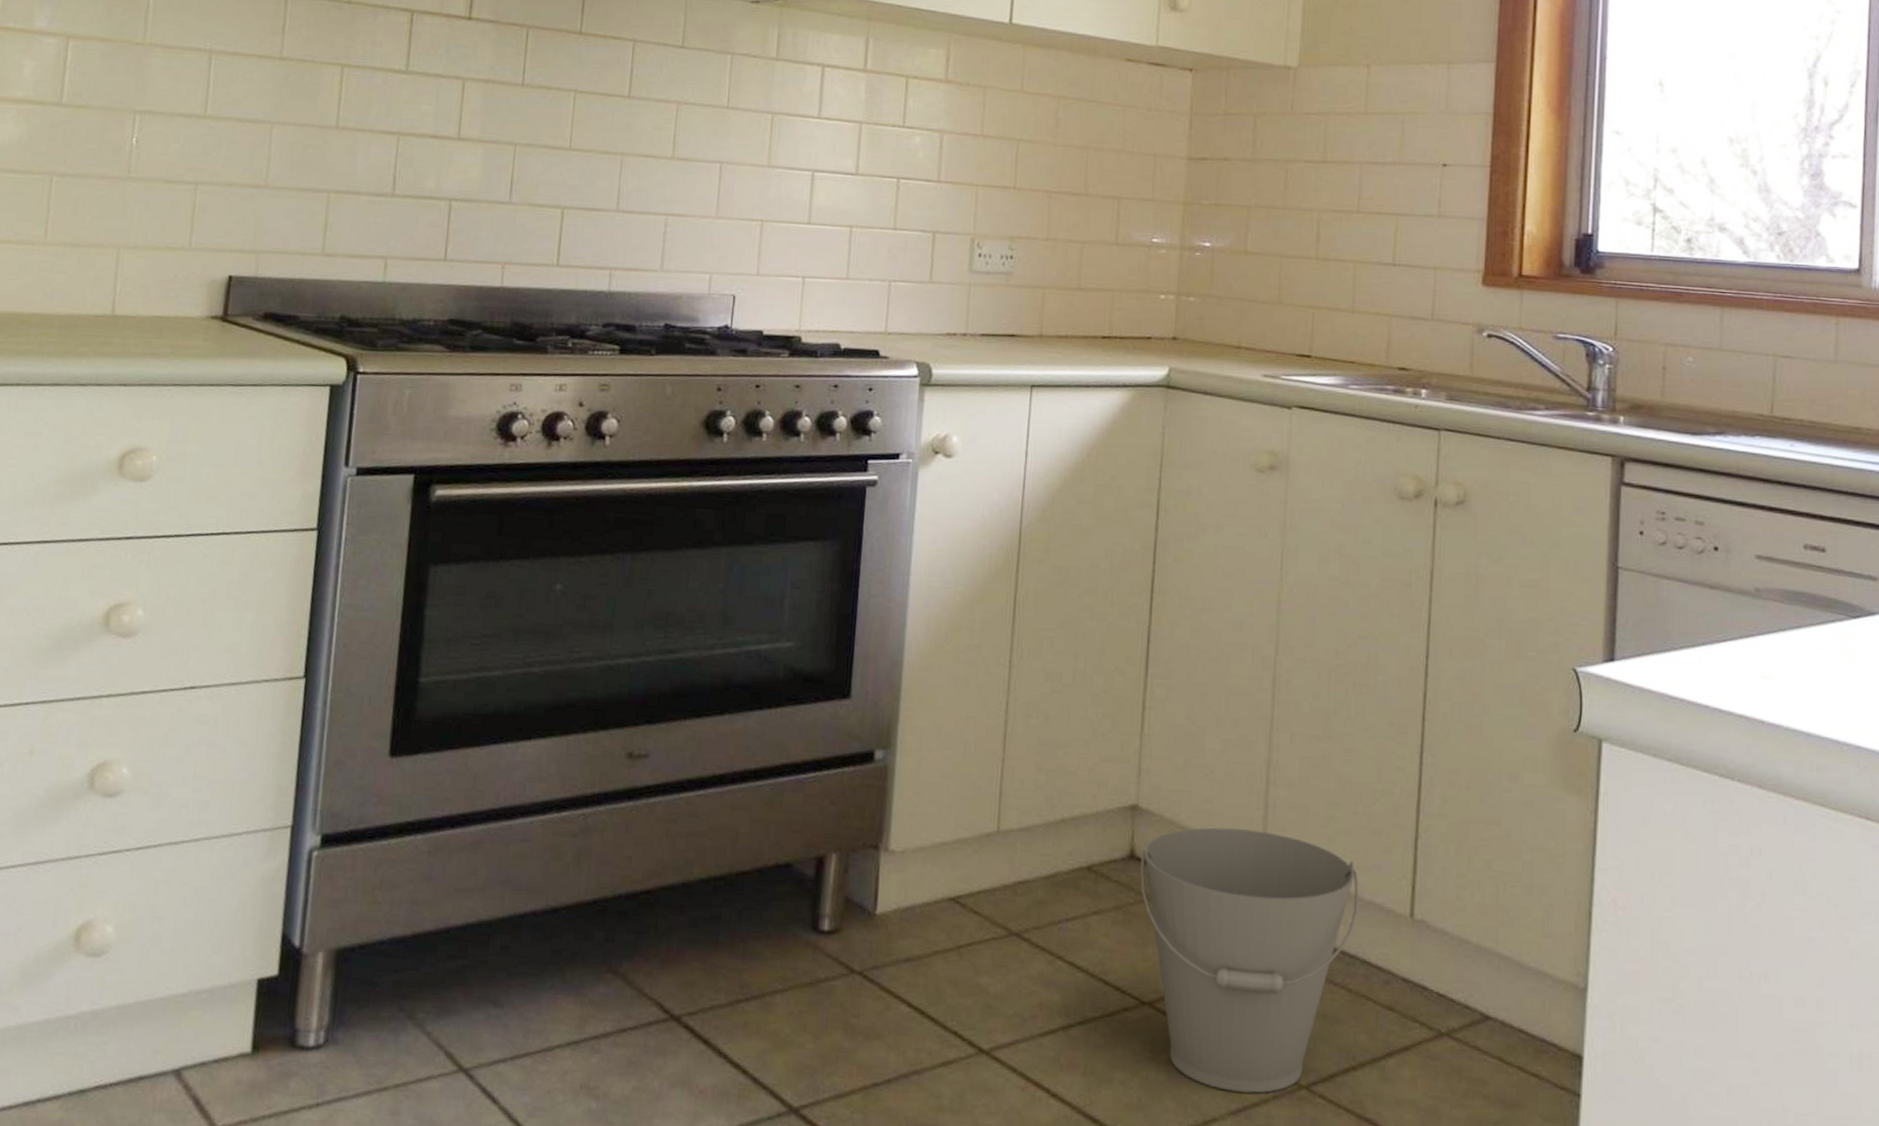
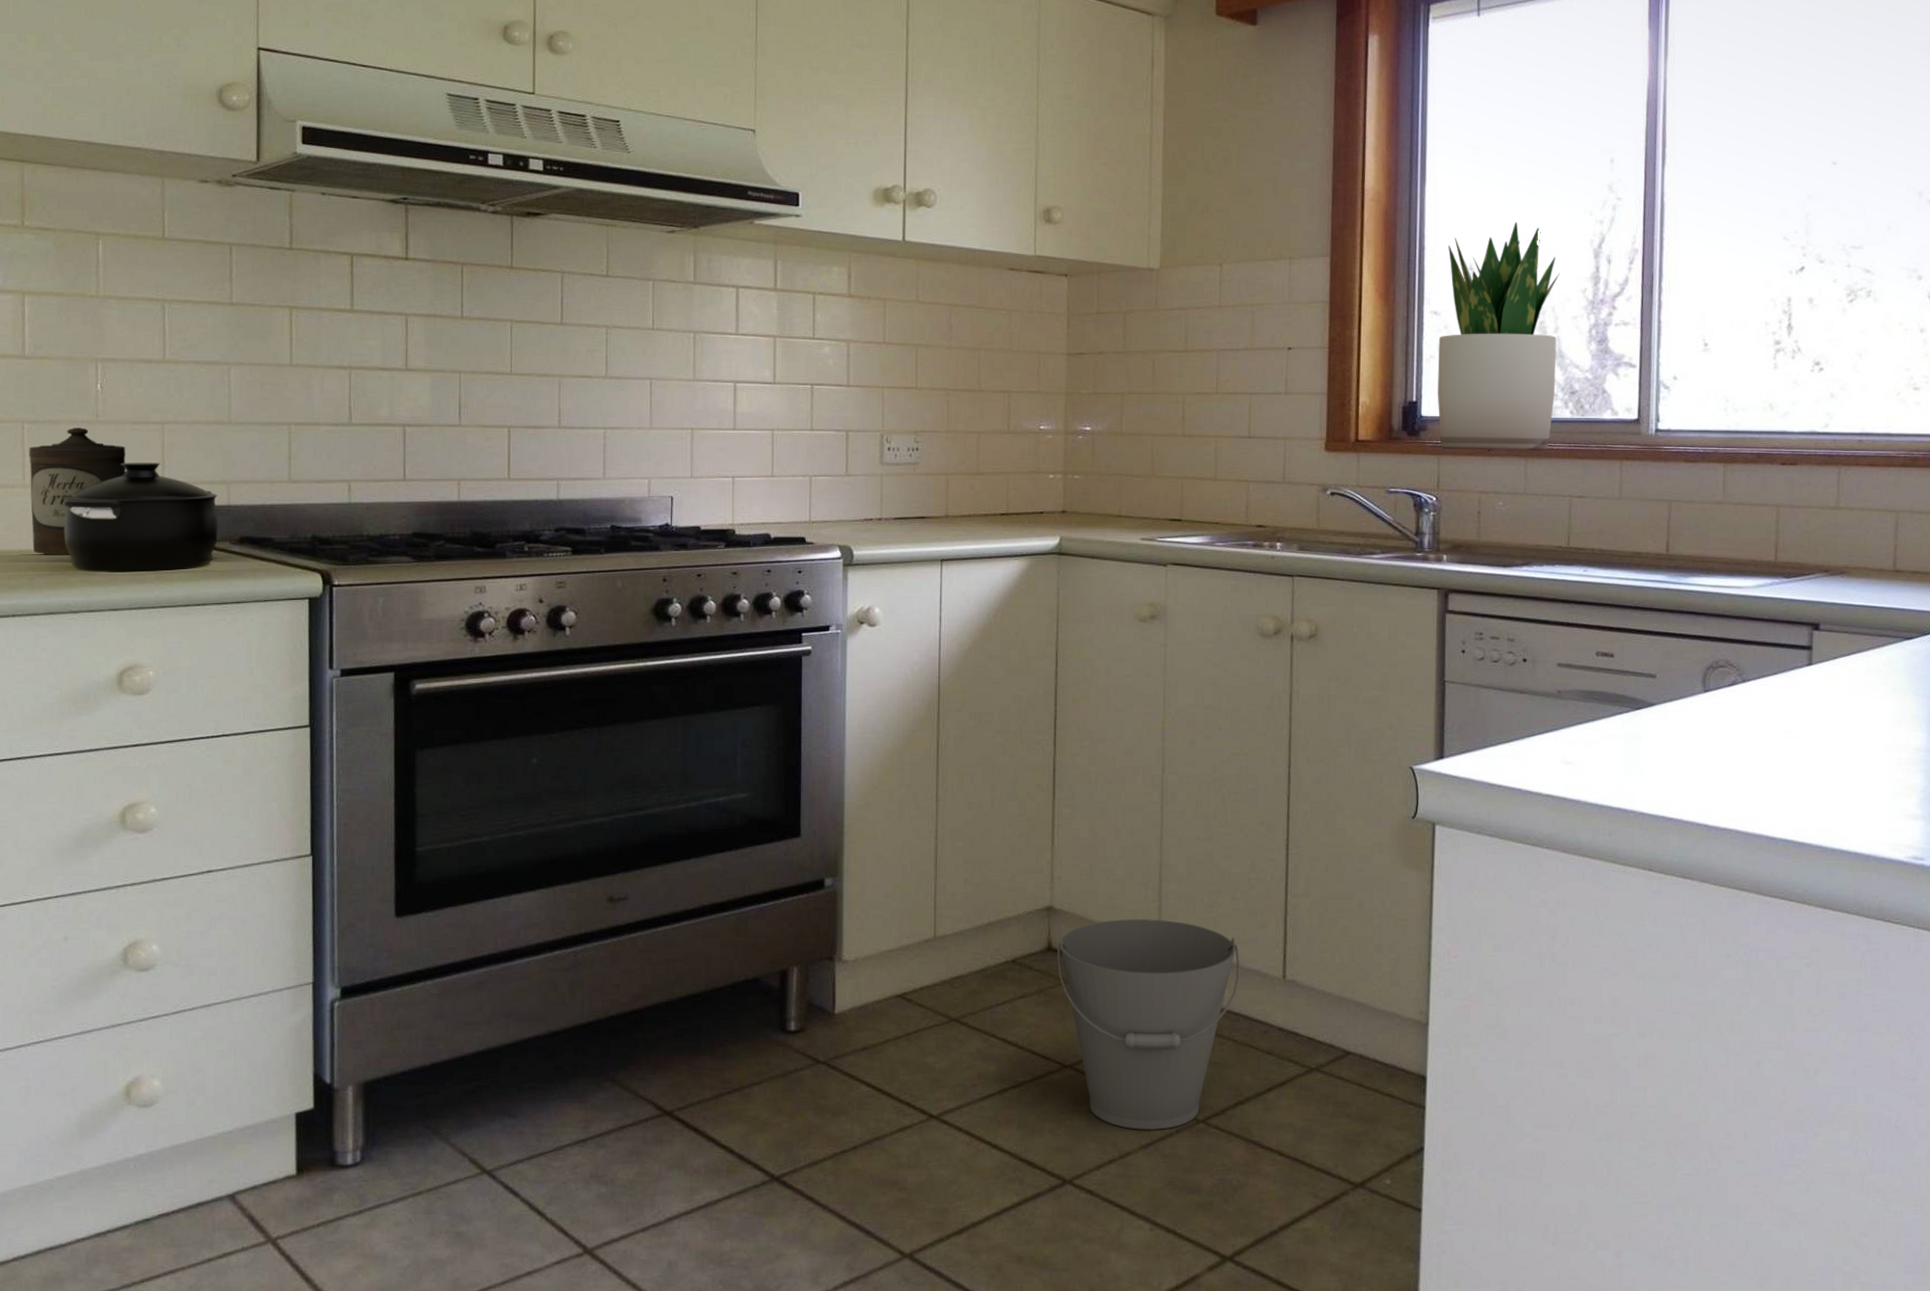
canister: none [46,183,155,322] -> present [29,428,126,555]
saucepan: none [80,224,246,346] -> present [63,462,218,572]
planter: none [1618,33,1766,300] -> present [1438,222,1560,450]

